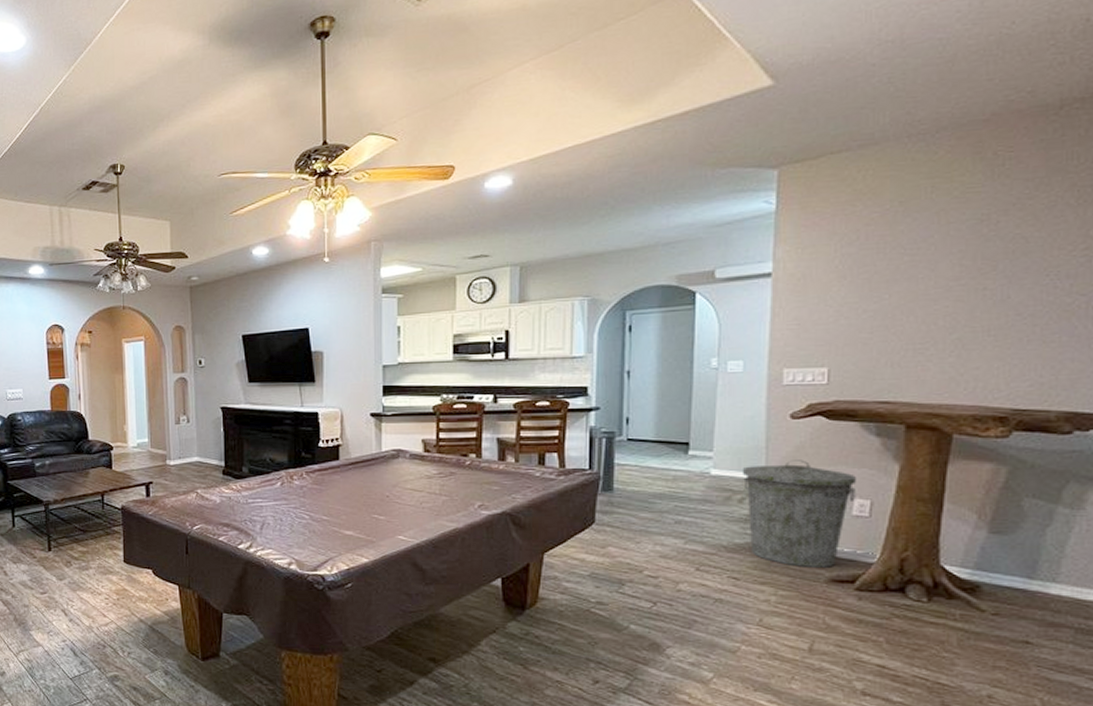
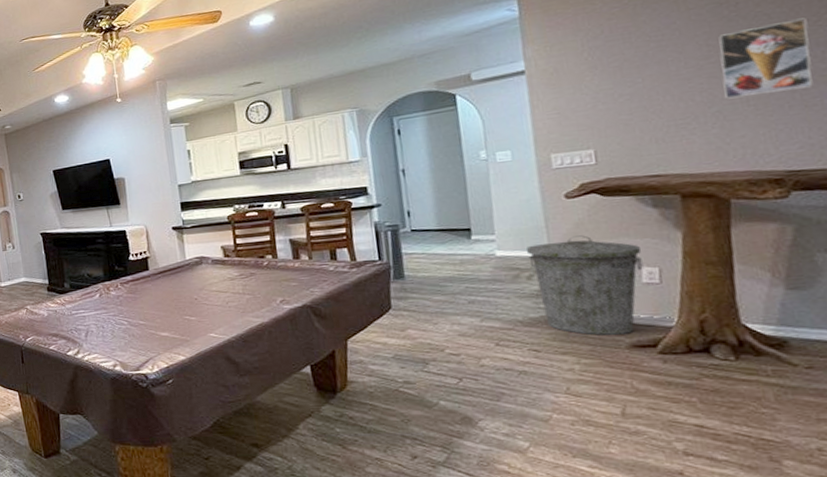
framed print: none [968,245,1062,327] -> present [718,17,813,99]

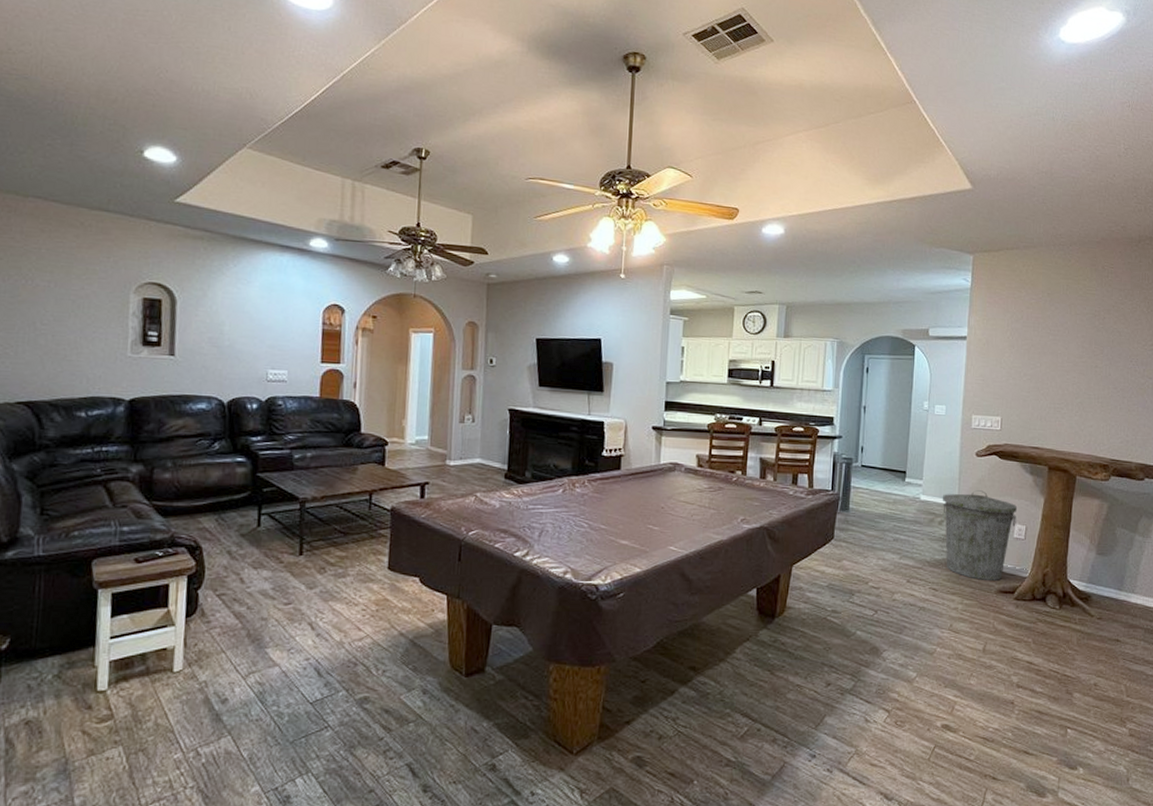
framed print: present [718,17,813,99] -> none [1086,340,1139,396]

